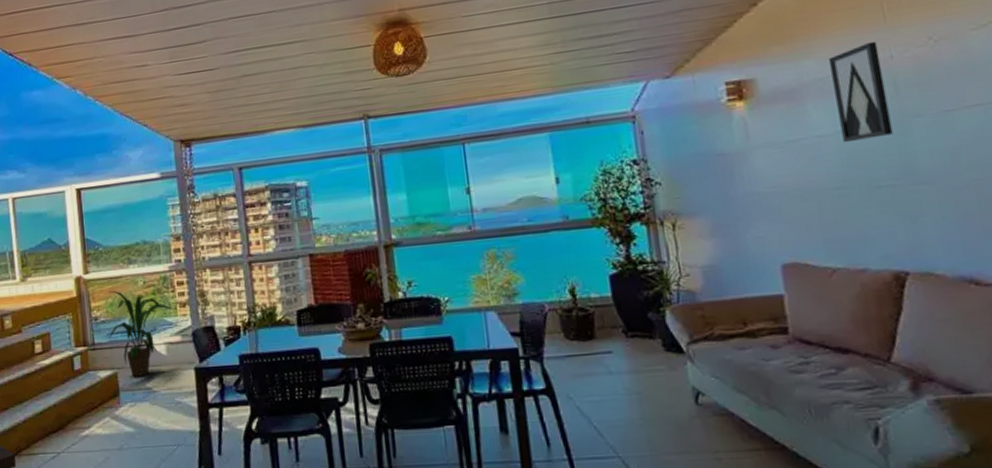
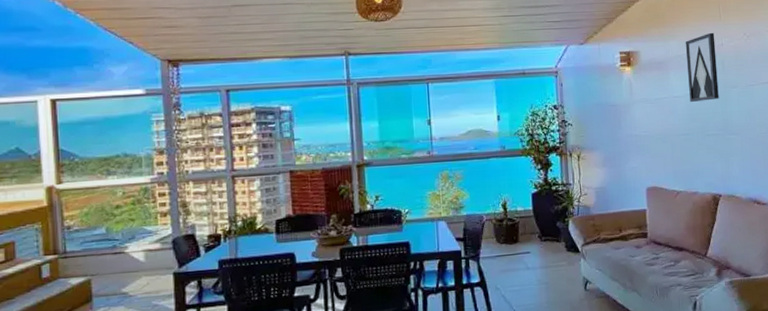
house plant: present [108,290,174,377] -> none [82,200,154,283]

